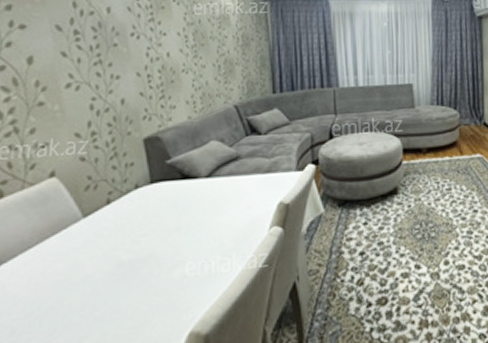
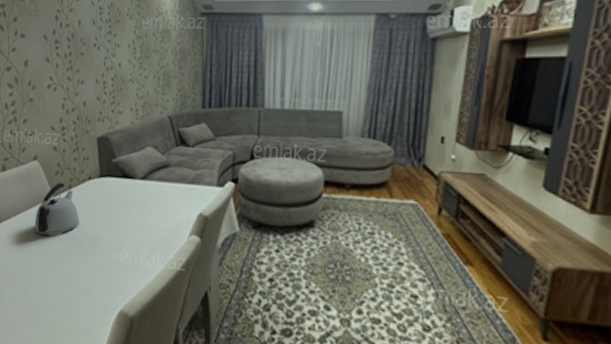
kettle: none [56,198,125,268] -> present [34,182,80,237]

